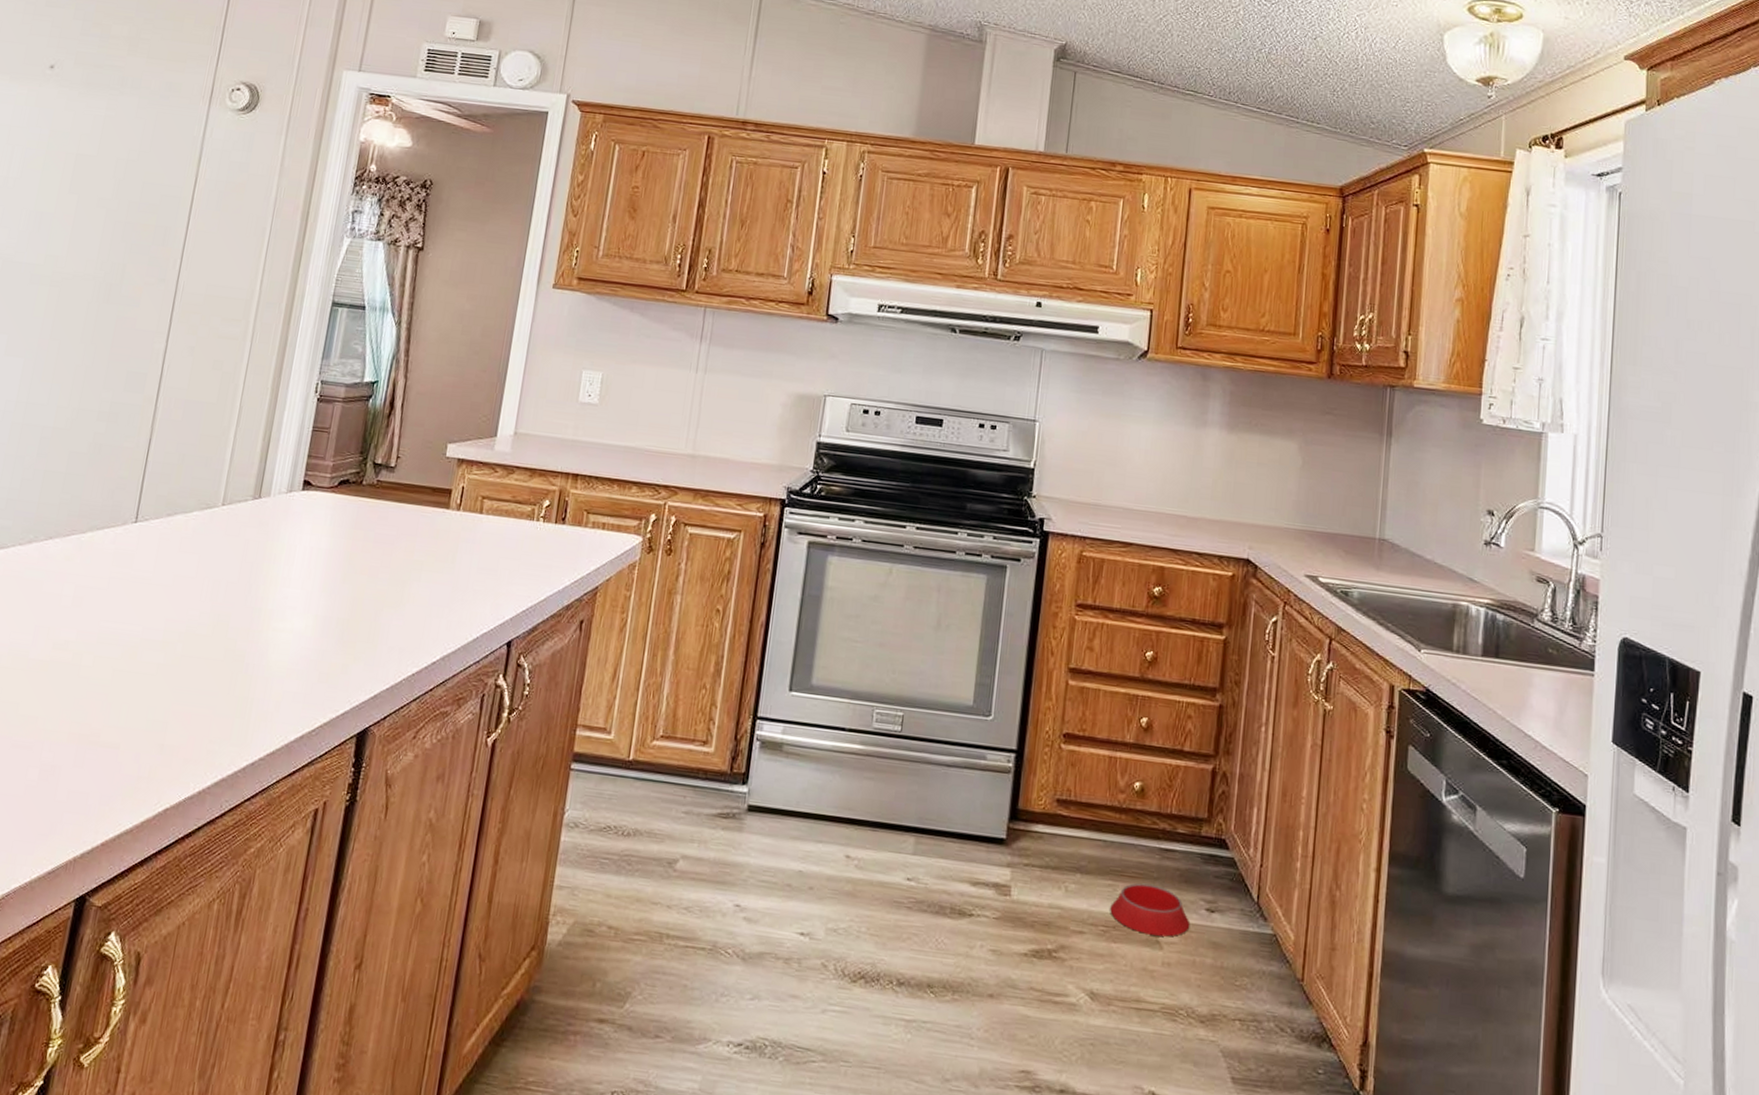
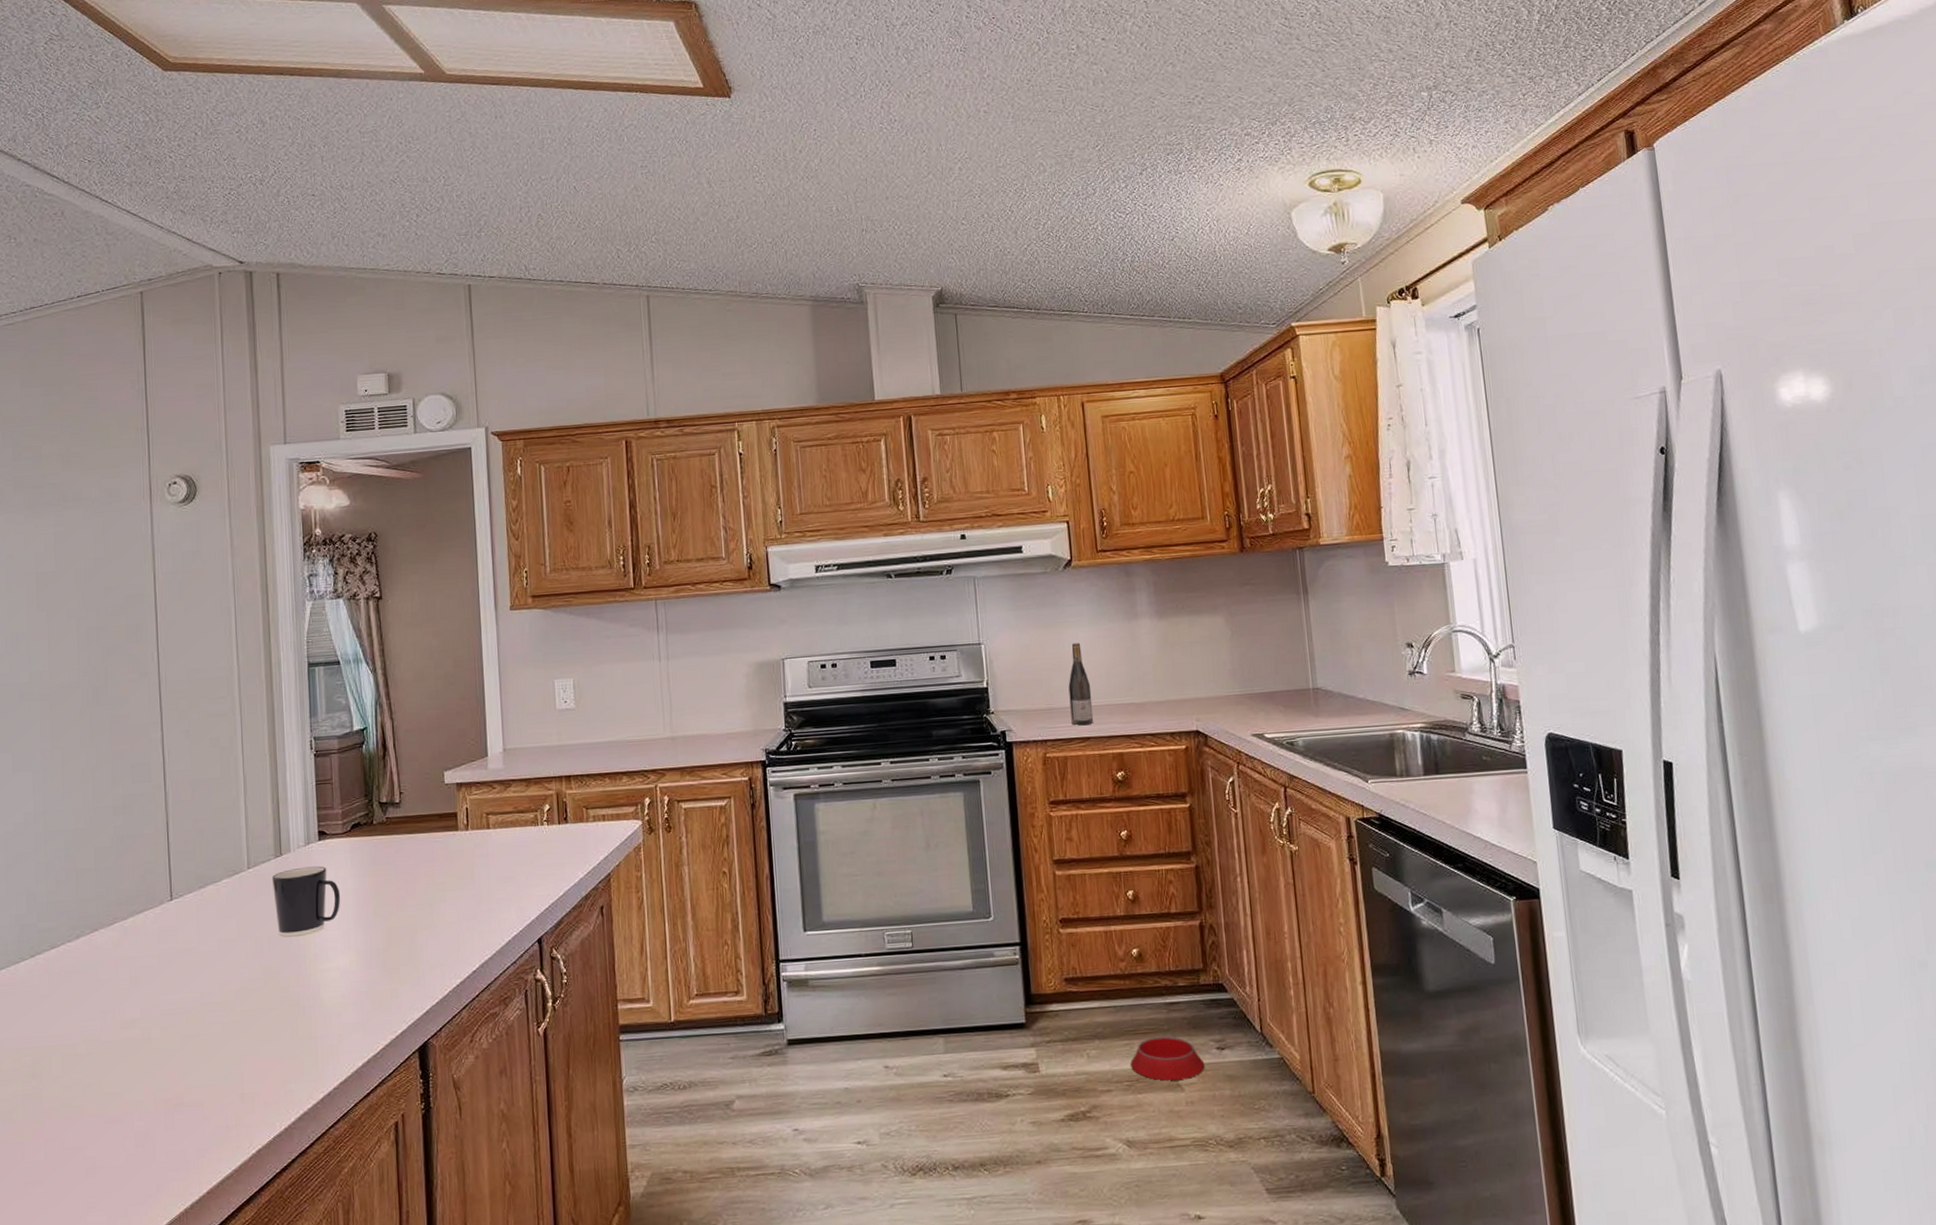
mug: none [238,514,313,589] -> present [271,866,341,937]
wine bottle: none [1116,439,1144,530] -> present [1068,643,1094,726]

